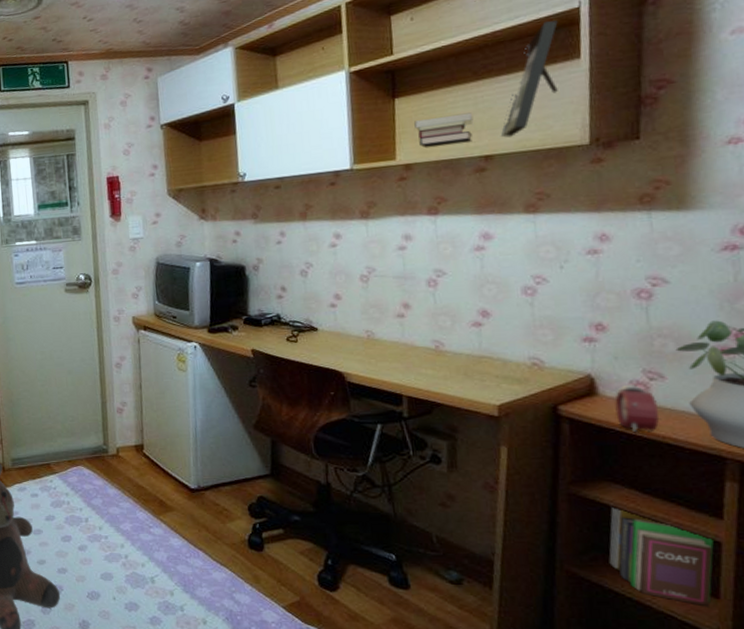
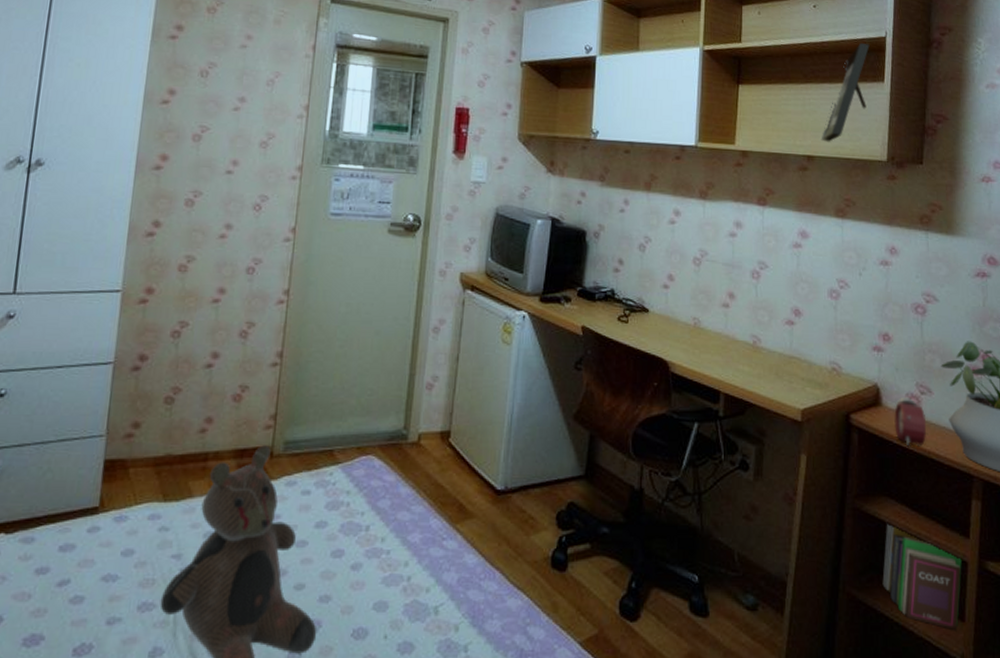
books: present [414,112,474,148] -> none [753,110,801,141]

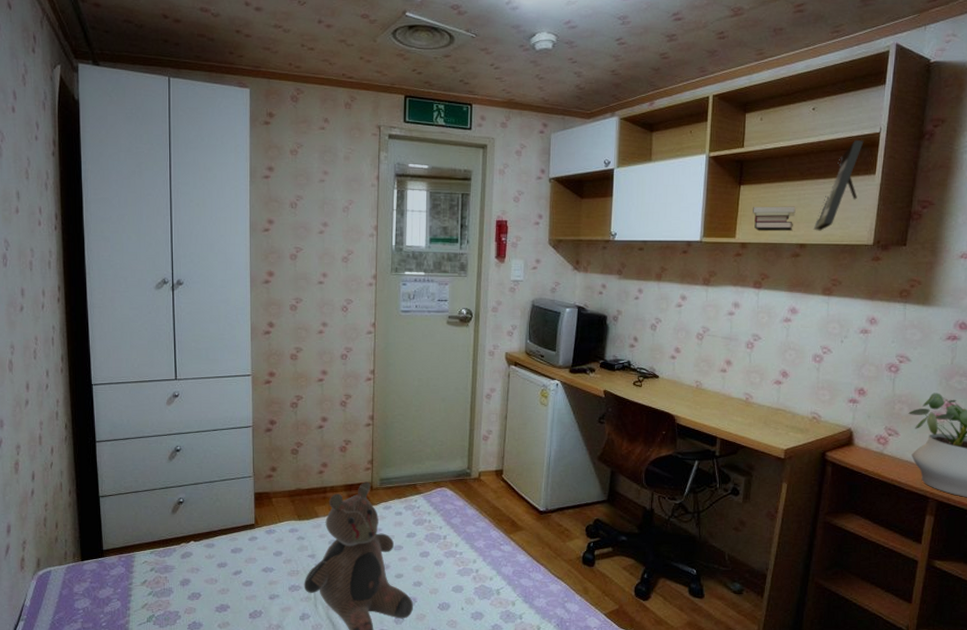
books: none [753,110,801,141] -> present [753,206,796,232]
books: present [882,524,963,631] -> none [845,534,914,610]
alarm clock: present [894,397,927,446] -> none [864,439,892,475]

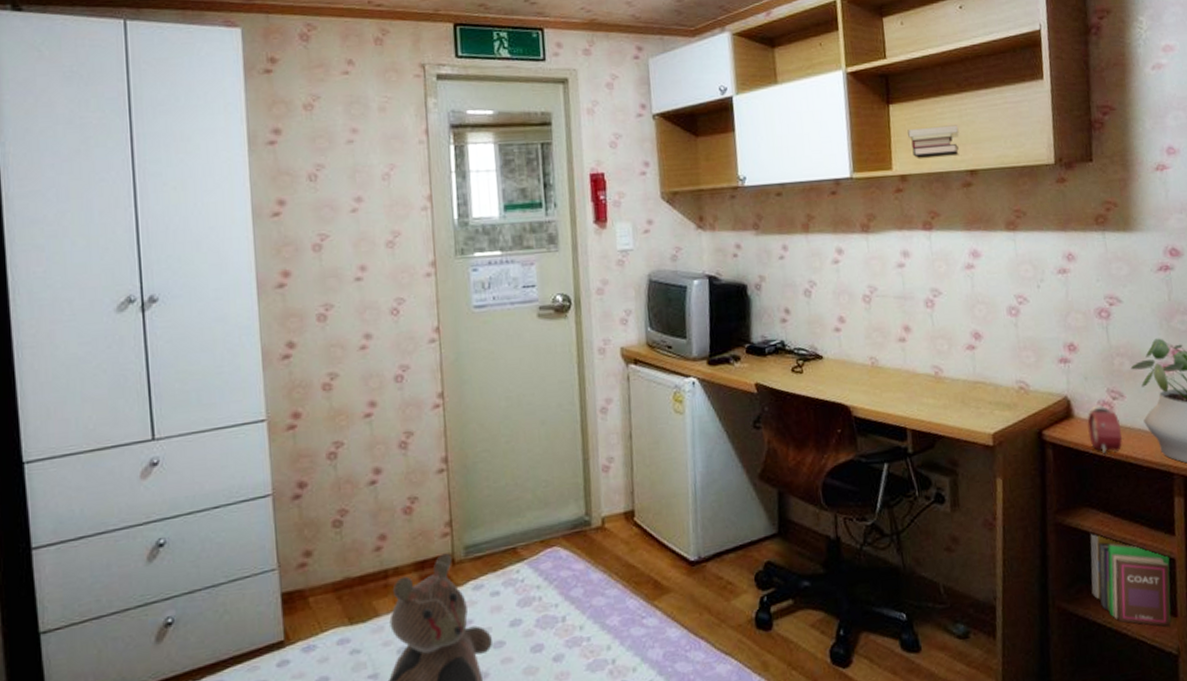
picture frame: present [813,139,864,231] -> none [982,39,1027,153]
books: none [845,534,914,610] -> present [1090,534,1171,628]
alarm clock: none [864,439,892,475] -> present [1087,405,1122,453]

